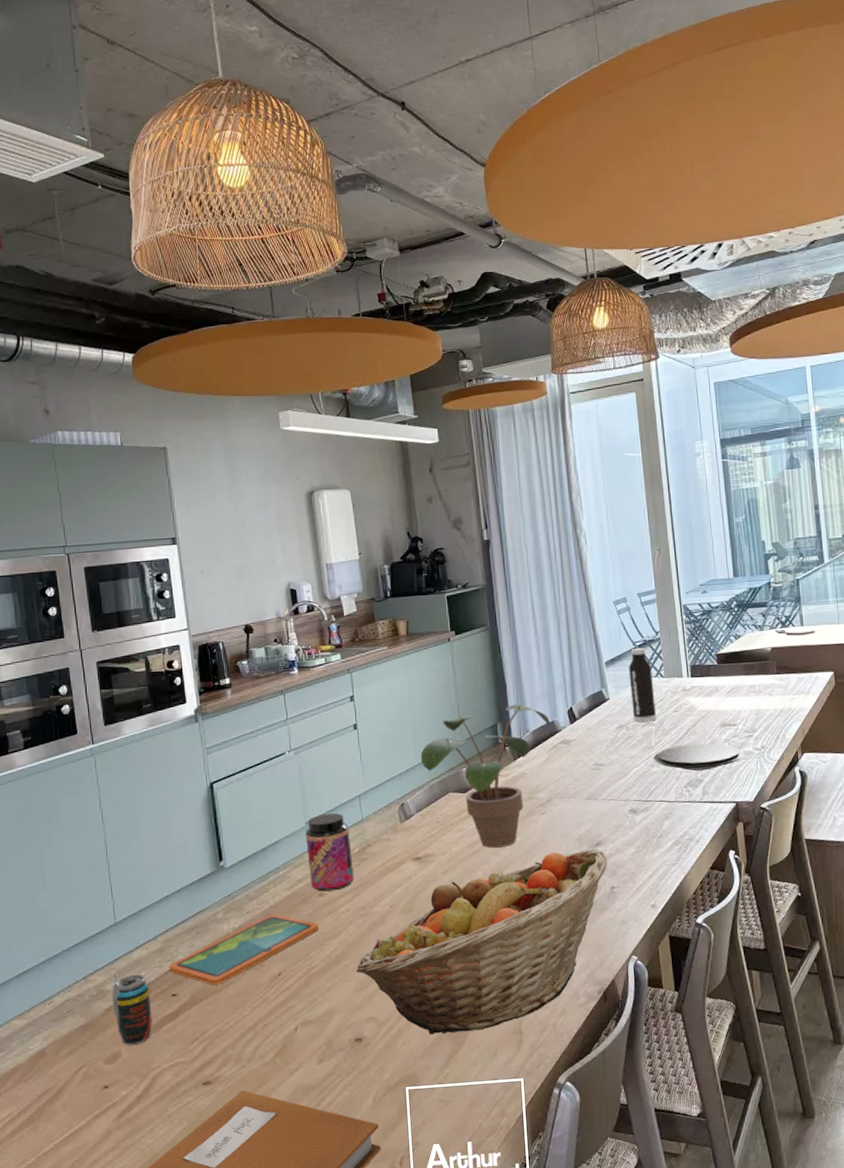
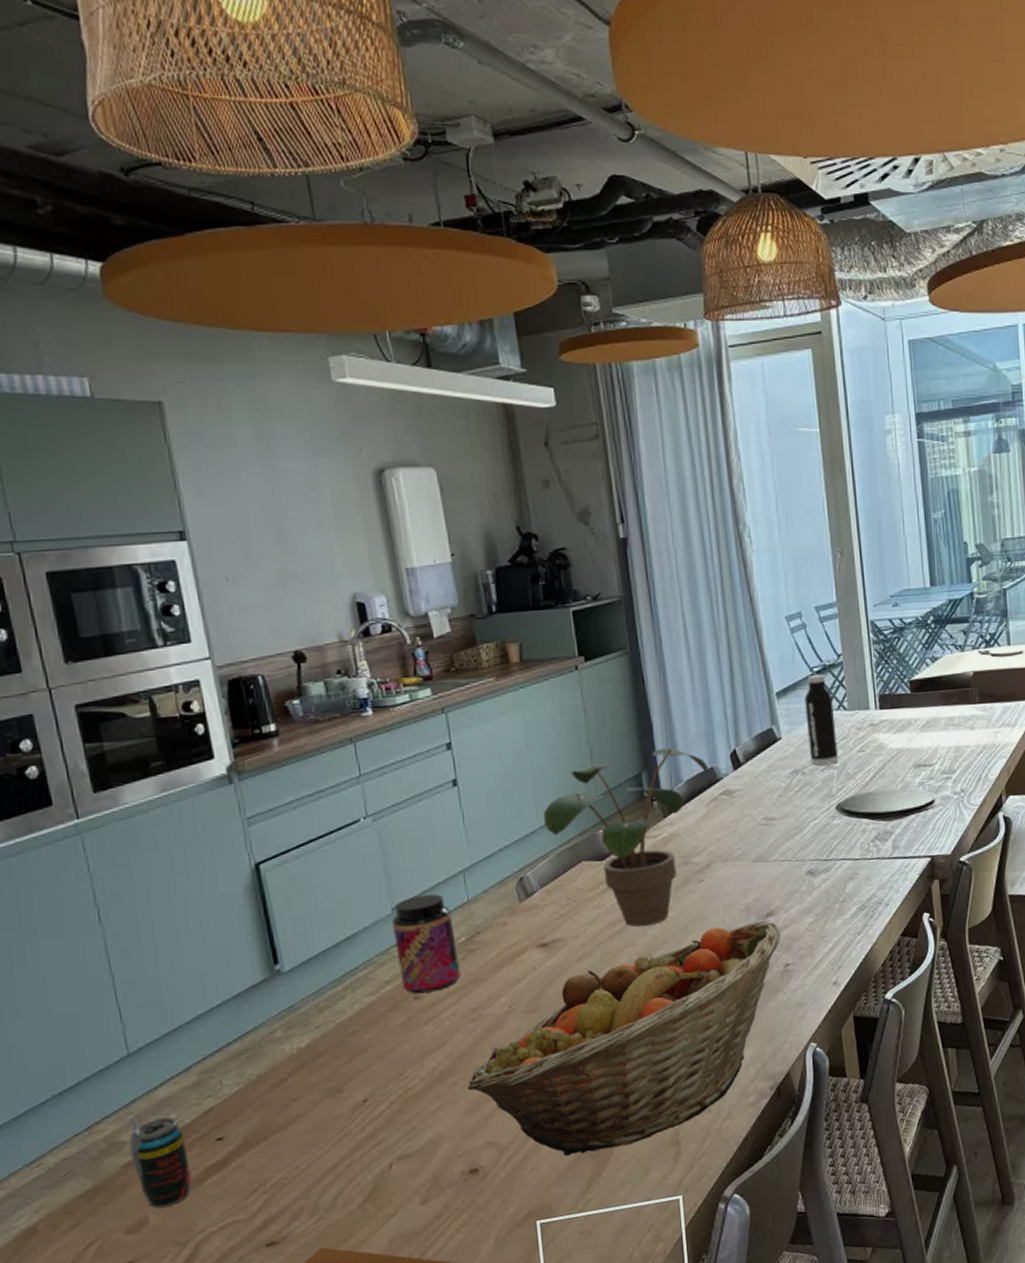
tablet: present [168,914,319,985] -> none [209,1026,416,1122]

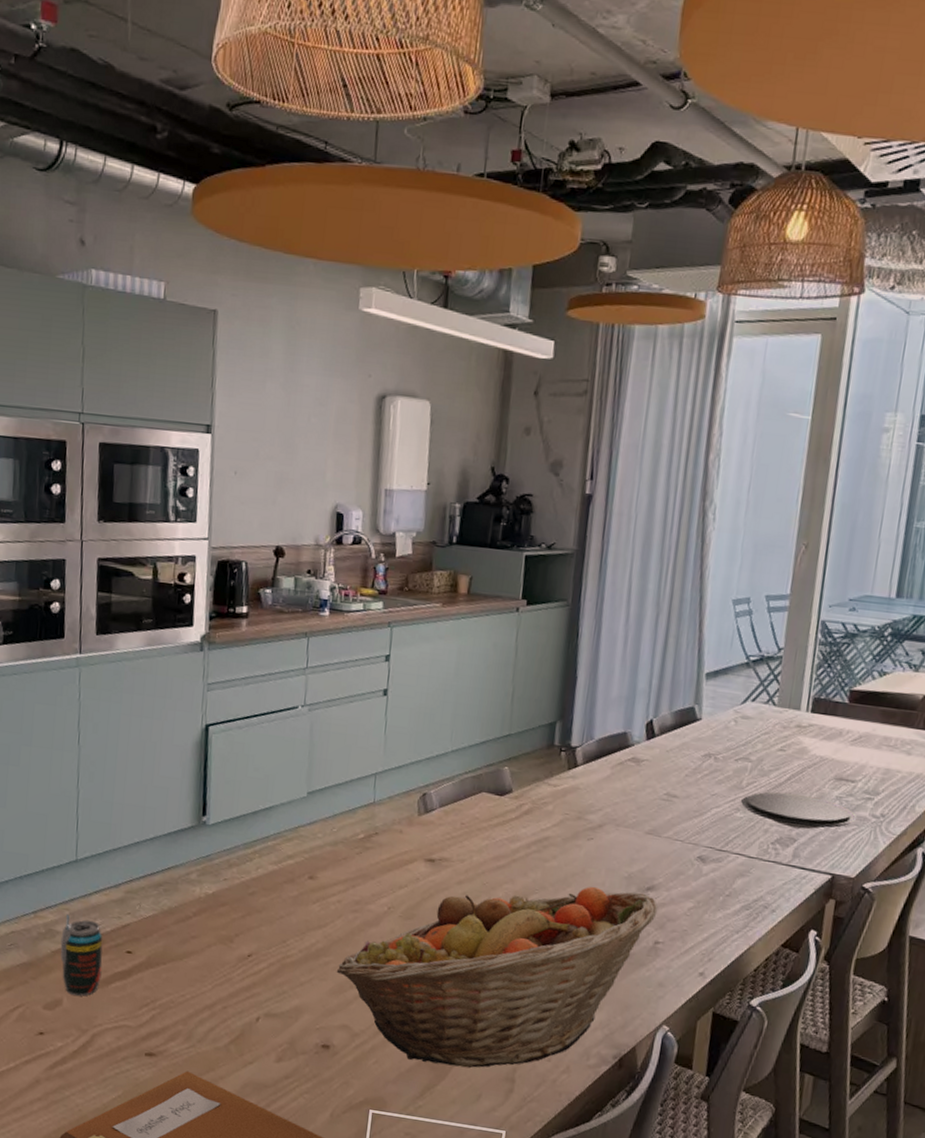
jar: present [392,894,461,994] -> none [302,786,357,877]
potted plant: present [543,748,708,927] -> none [455,703,622,869]
water bottle: present [804,675,838,766] -> none [726,663,764,757]

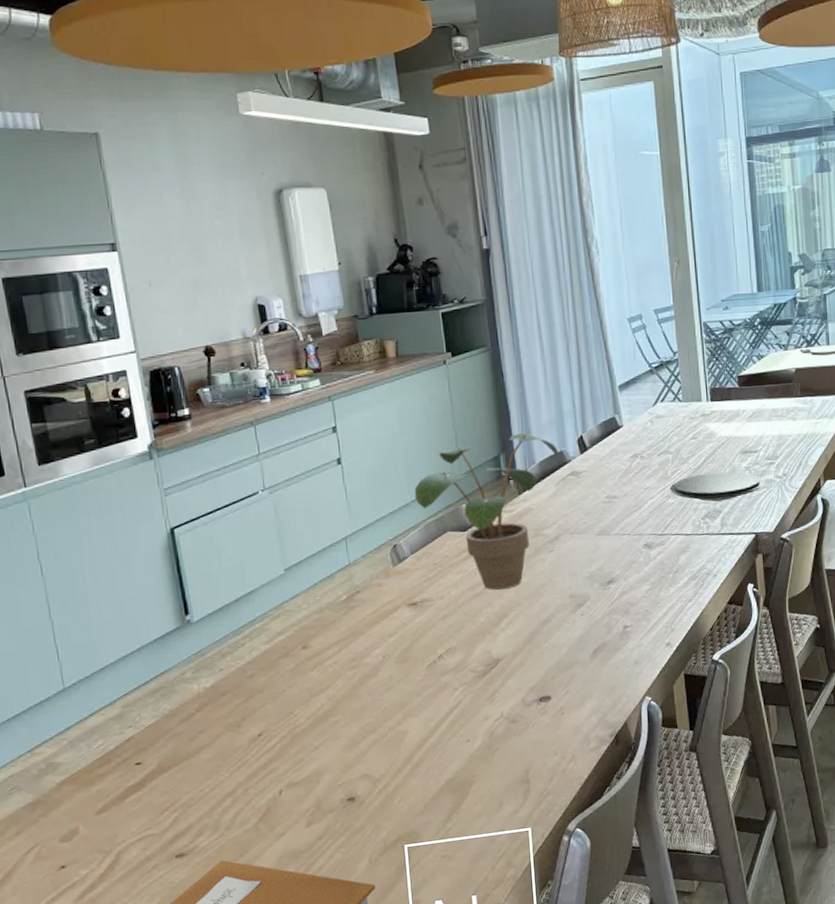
beverage can: present [60,914,103,996] -> none [63,743,115,821]
fruit basket: present [336,886,658,1068] -> none [346,587,621,789]
potted plant: none [455,703,622,869] -> present [414,433,558,590]

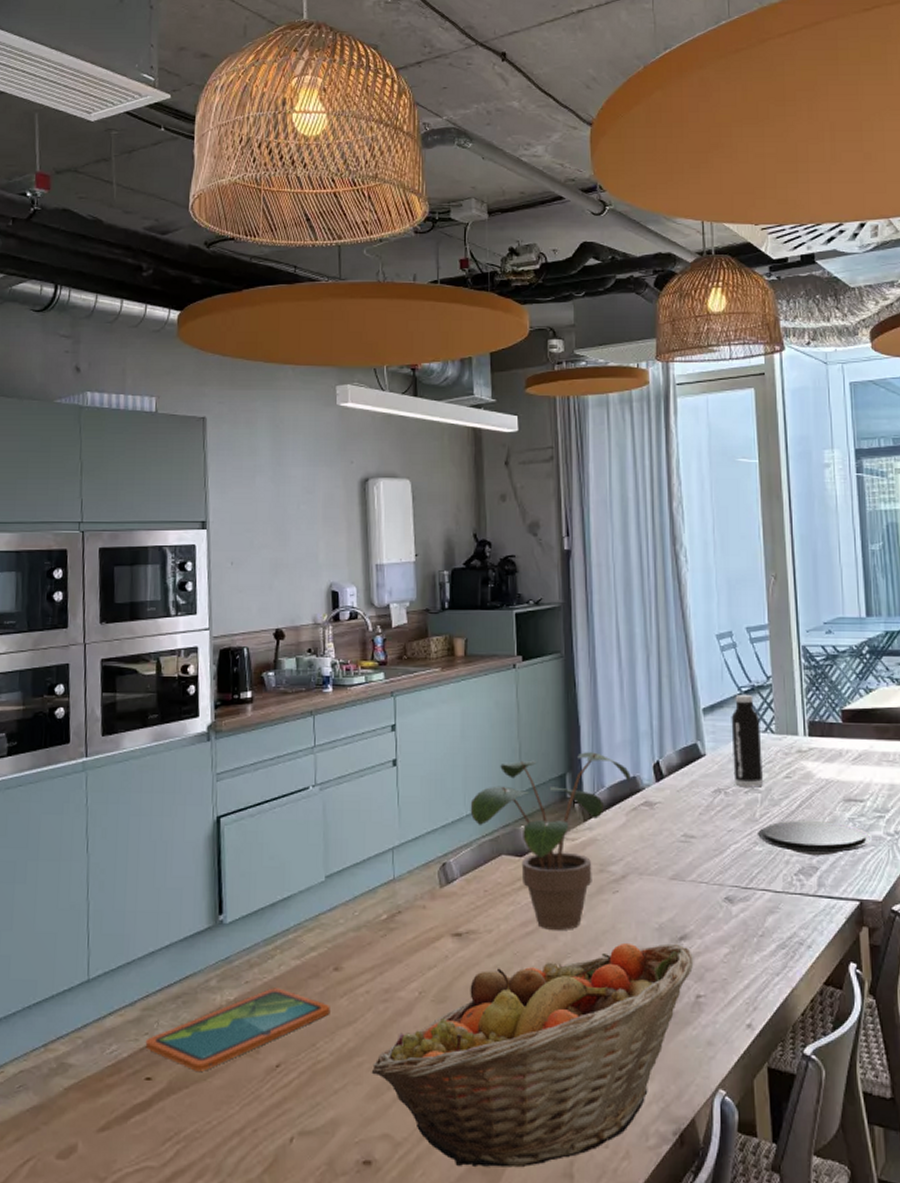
tablet: none [130,670,303,751] -> present [145,988,330,1071]
fruit basket: none [346,587,621,789] -> present [371,942,694,1168]
water bottle: none [643,370,673,451] -> present [731,695,763,788]

